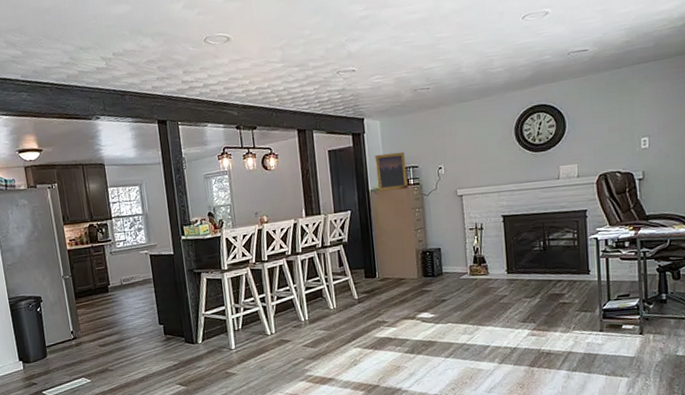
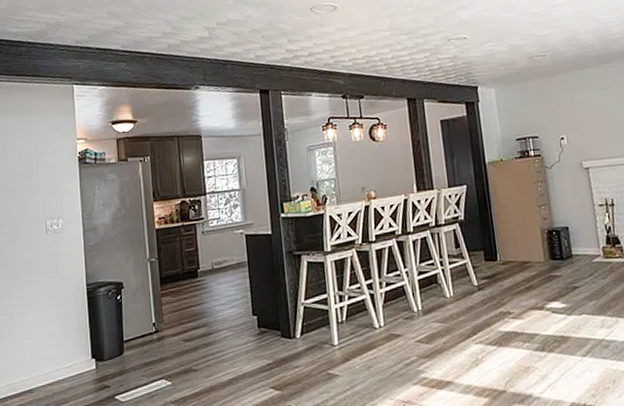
picture frame: present [375,151,408,192] -> none [490,121,529,165]

